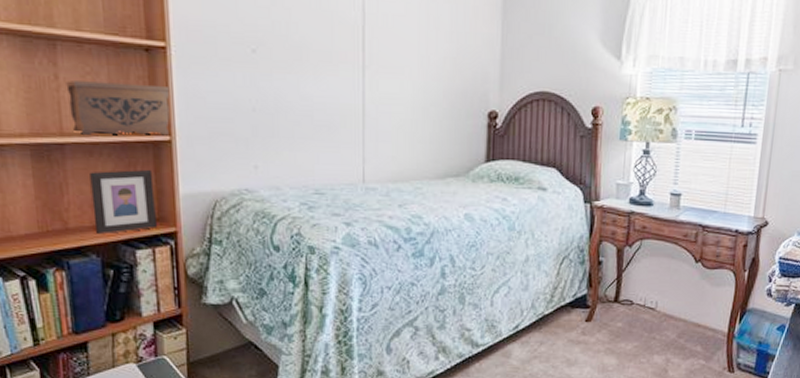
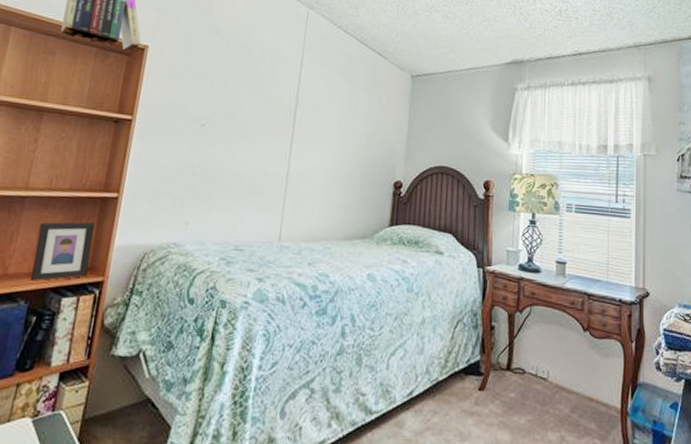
decorative box: present [66,80,170,136] -> none [37,144,127,193]

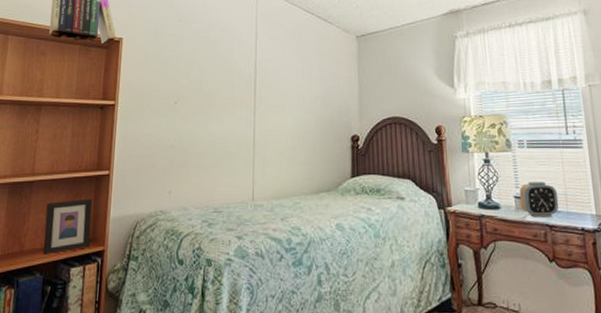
alarm clock: none [561,248,600,286] -> present [519,182,559,218]

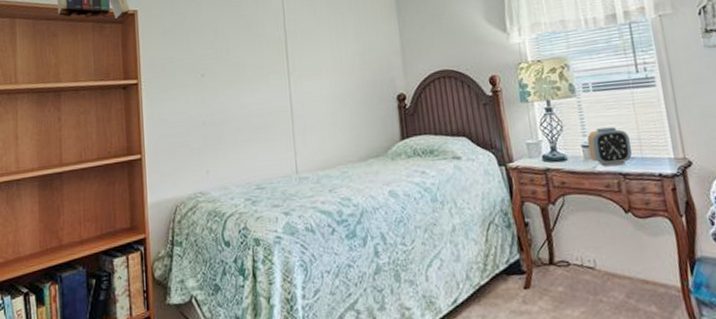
picture frame: present [42,198,92,256] -> none [80,185,131,248]

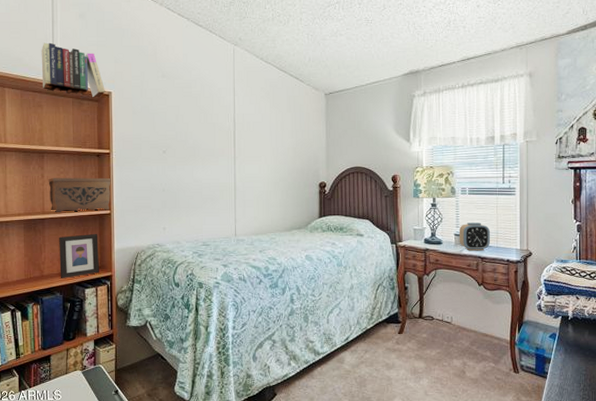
decorative box: none [66,114,141,164] -> present [48,177,111,213]
picture frame: none [80,185,131,248] -> present [59,233,100,279]

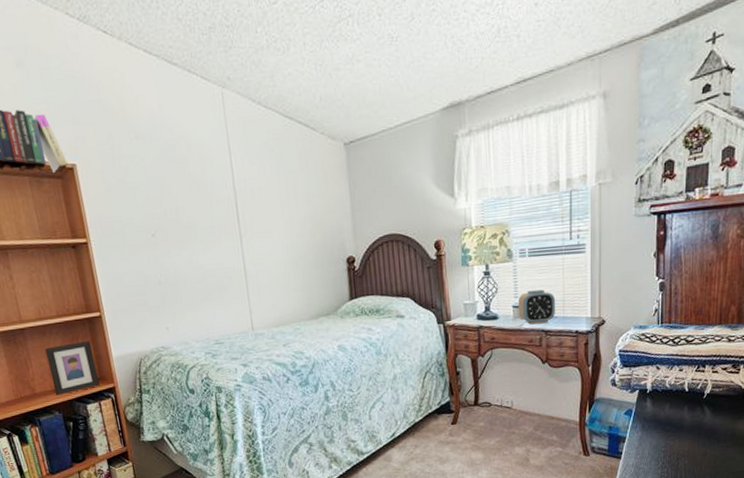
decorative box: present [48,177,111,213] -> none [18,274,99,321]

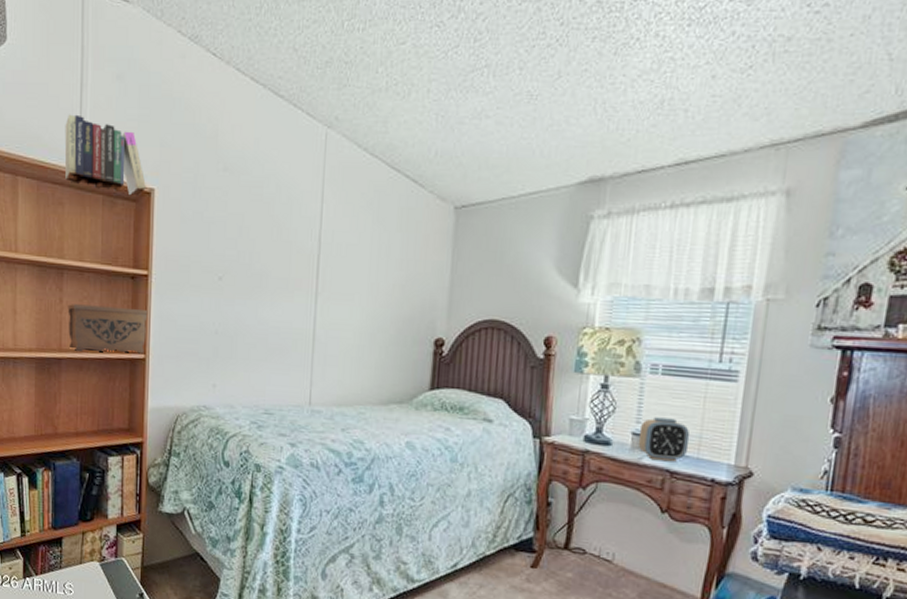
decorative box: none [18,274,99,321] -> present [67,304,148,354]
picture frame: present [45,340,101,396] -> none [77,383,128,441]

